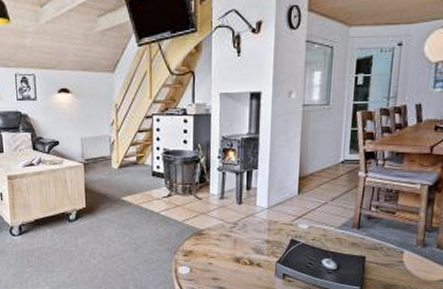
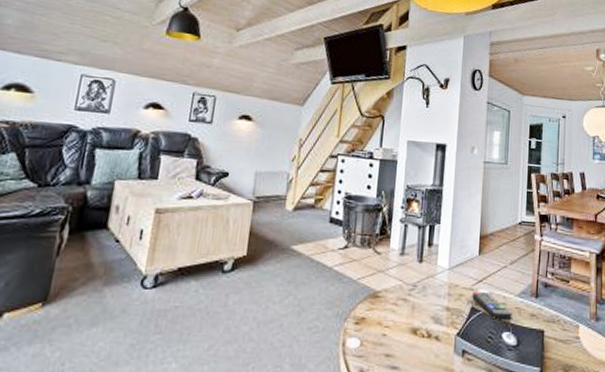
remote control: none [292,225,333,249] -> present [472,291,512,320]

